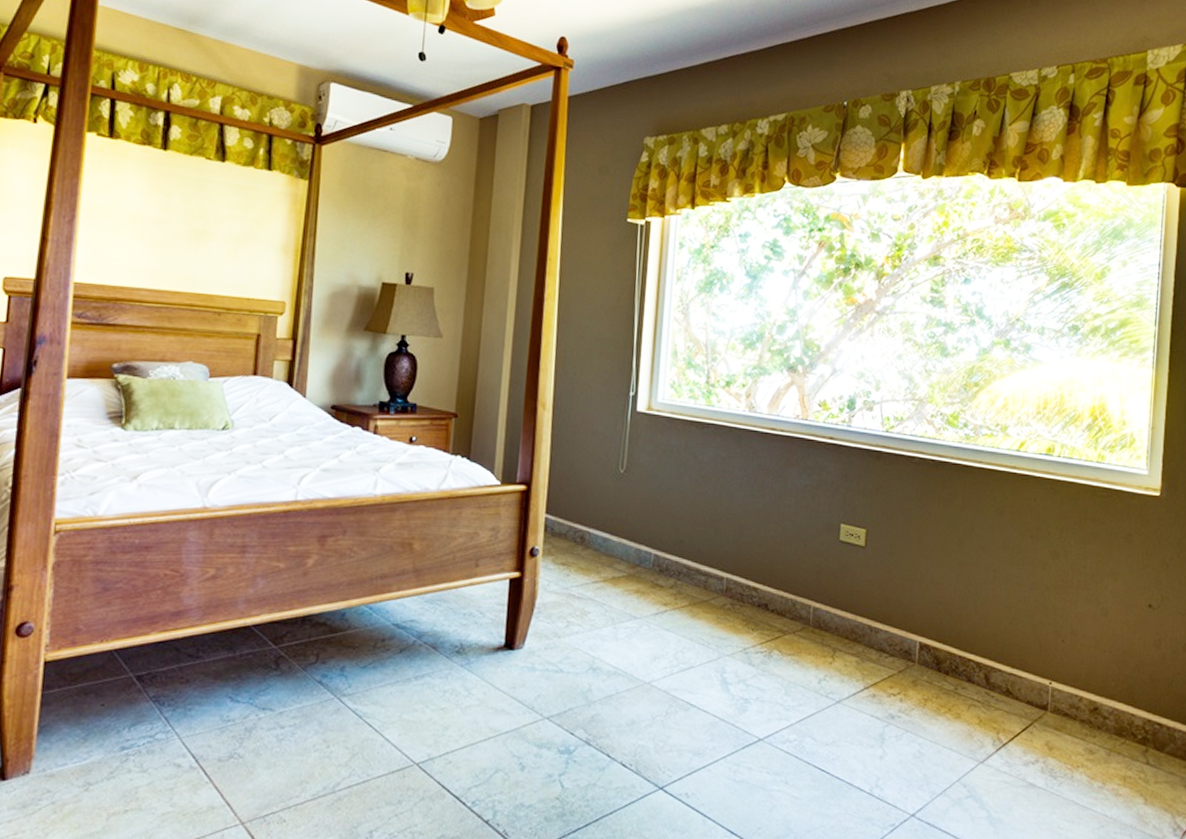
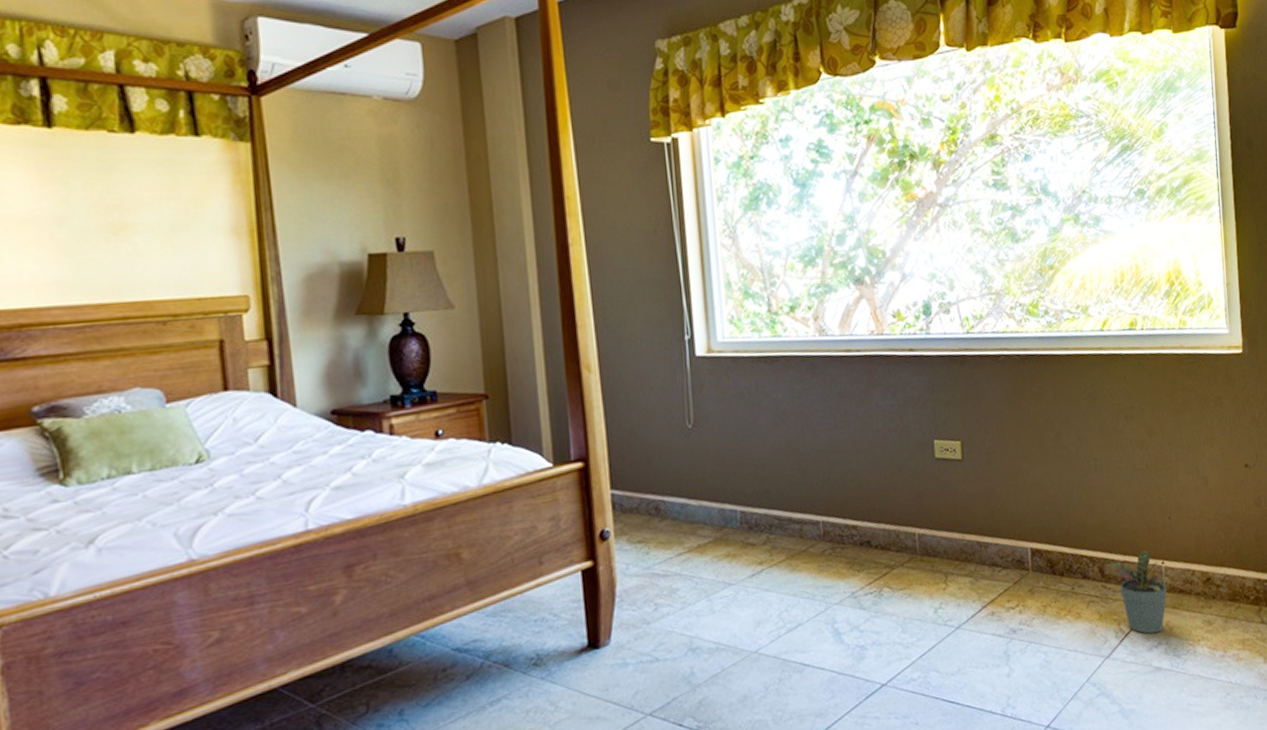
potted plant: none [994,668,1058,750] -> present [1108,550,1172,634]

